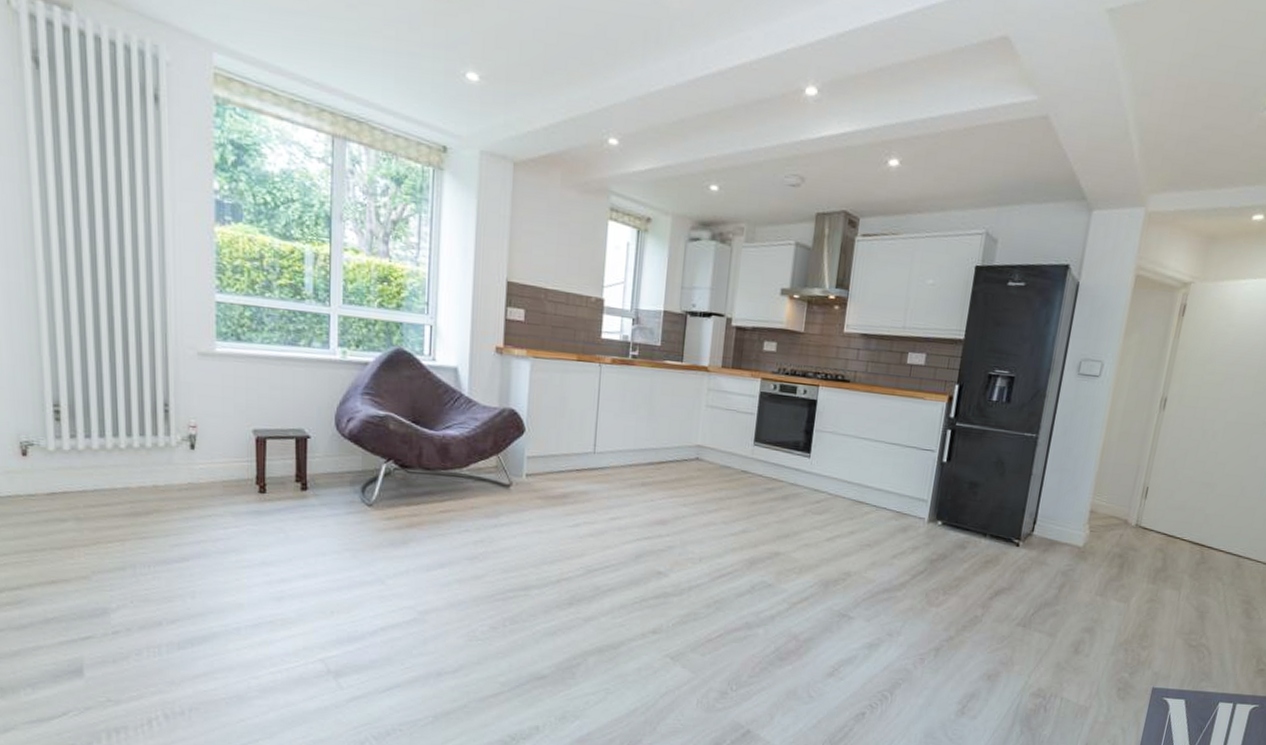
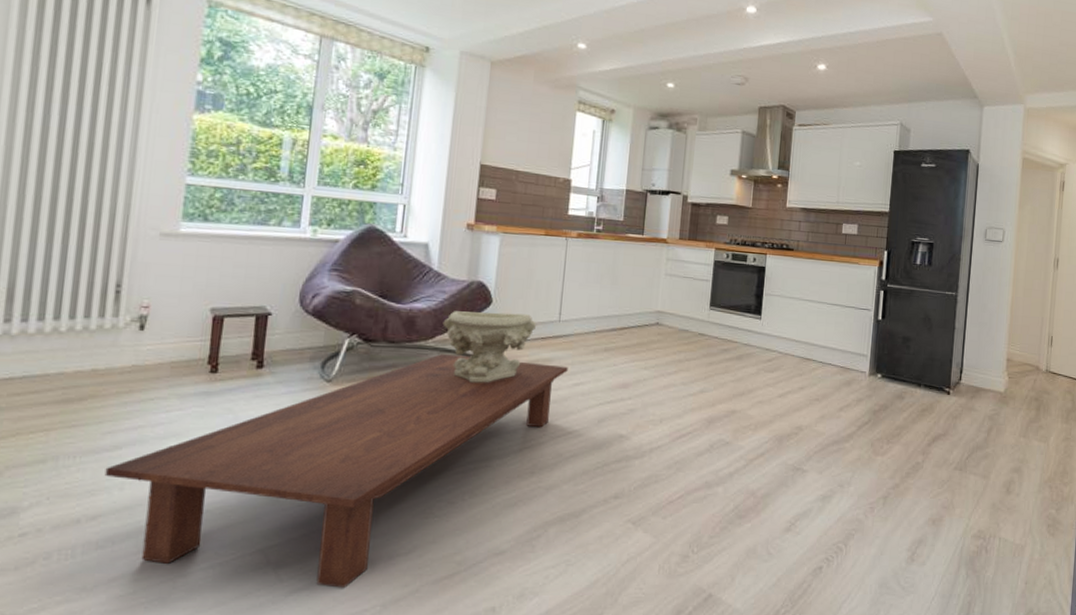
coffee table: none [177,482,604,699] -> present [104,353,568,588]
decorative bowl: none [476,439,571,514] -> present [442,311,537,383]

